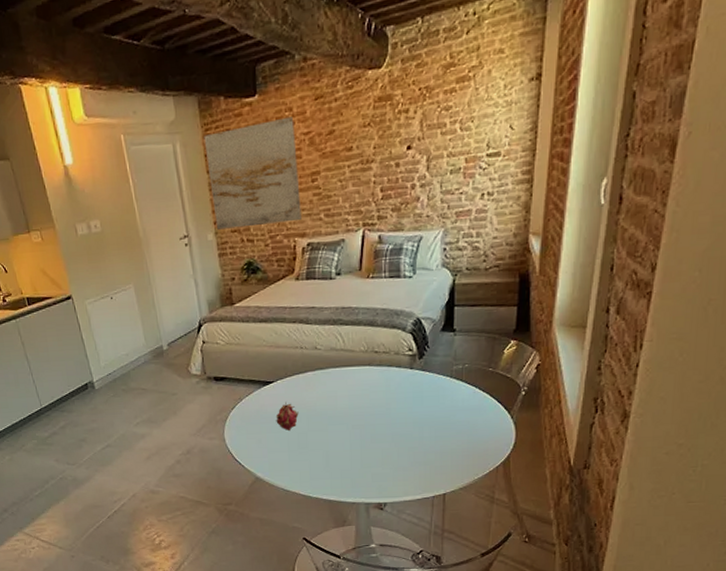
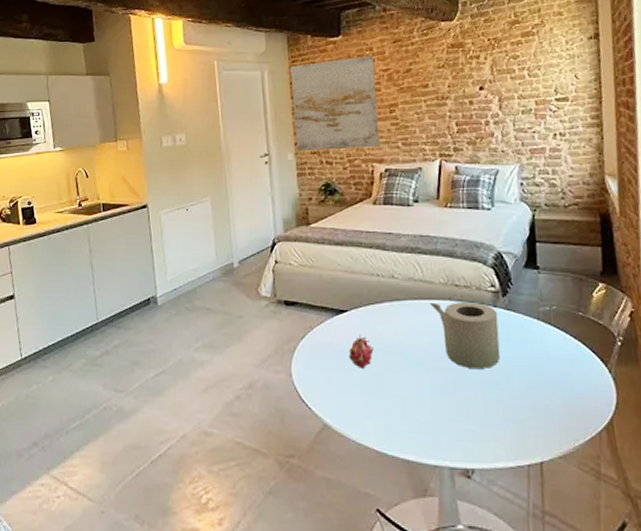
toilet paper roll: none [350,366,414,423] -> present [429,301,501,368]

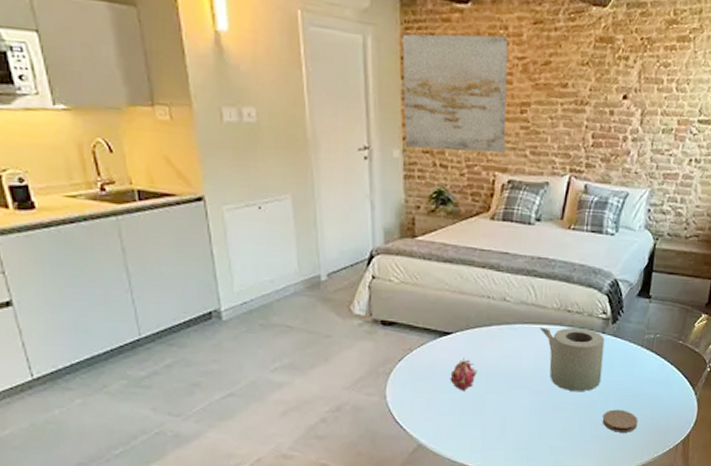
coaster: none [507,389,549,416] -> present [602,409,638,432]

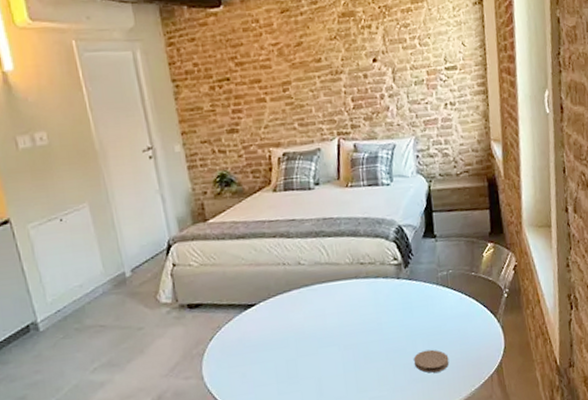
wall art: present [402,33,509,154] -> none [167,28,275,141]
fruit: present [450,358,477,392] -> none [260,326,286,360]
toilet paper roll: present [539,327,605,391] -> none [336,277,406,340]

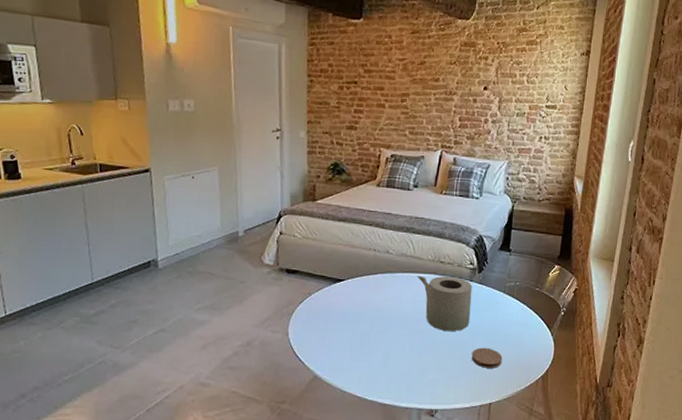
toilet paper roll: none [336,277,406,340] -> present [417,275,473,331]

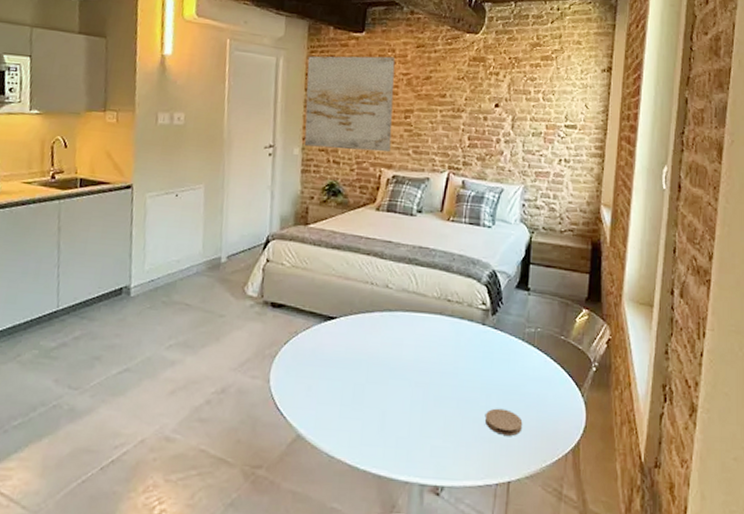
wall art: none [308,42,392,134] -> present [304,56,396,153]
toilet paper roll: present [417,275,473,331] -> none [420,315,485,386]

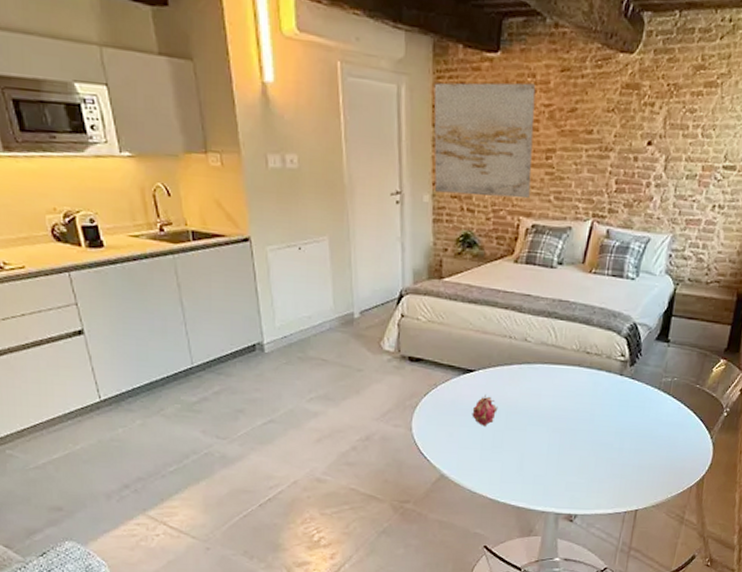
fruit: none [332,344,359,380] -> present [472,394,498,427]
coaster: present [484,408,523,436] -> none [617,449,653,473]

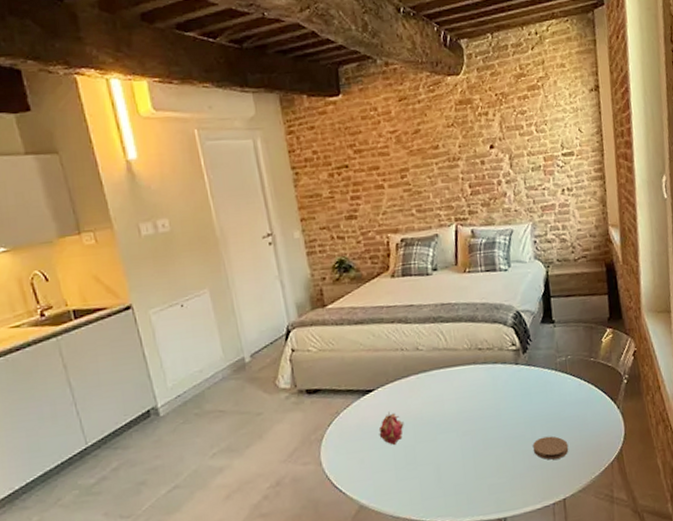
wall art: present [433,82,536,199] -> none [287,116,393,227]
coaster: none [617,449,653,473] -> present [532,435,569,460]

